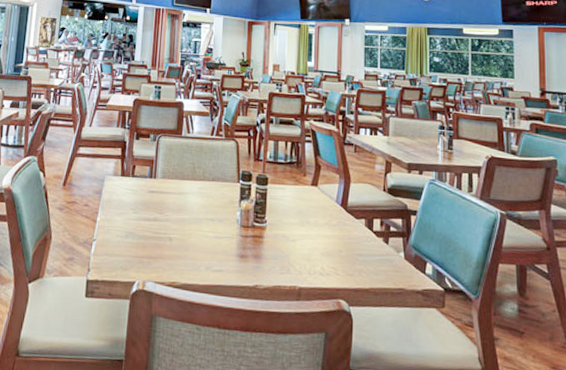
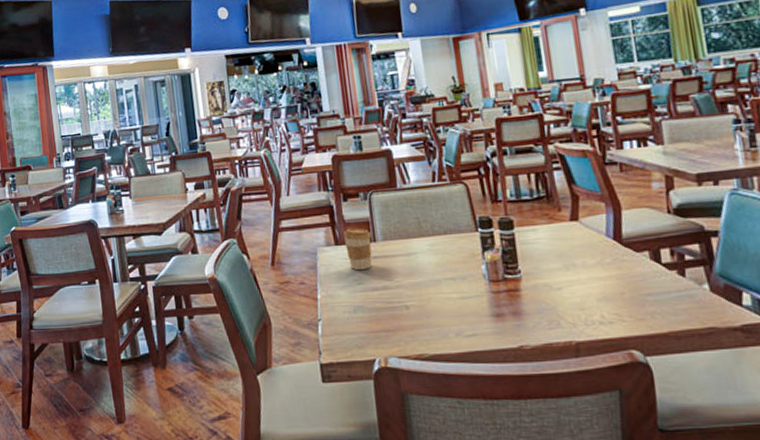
coffee cup: none [129,163,153,202] -> present [343,227,372,271]

